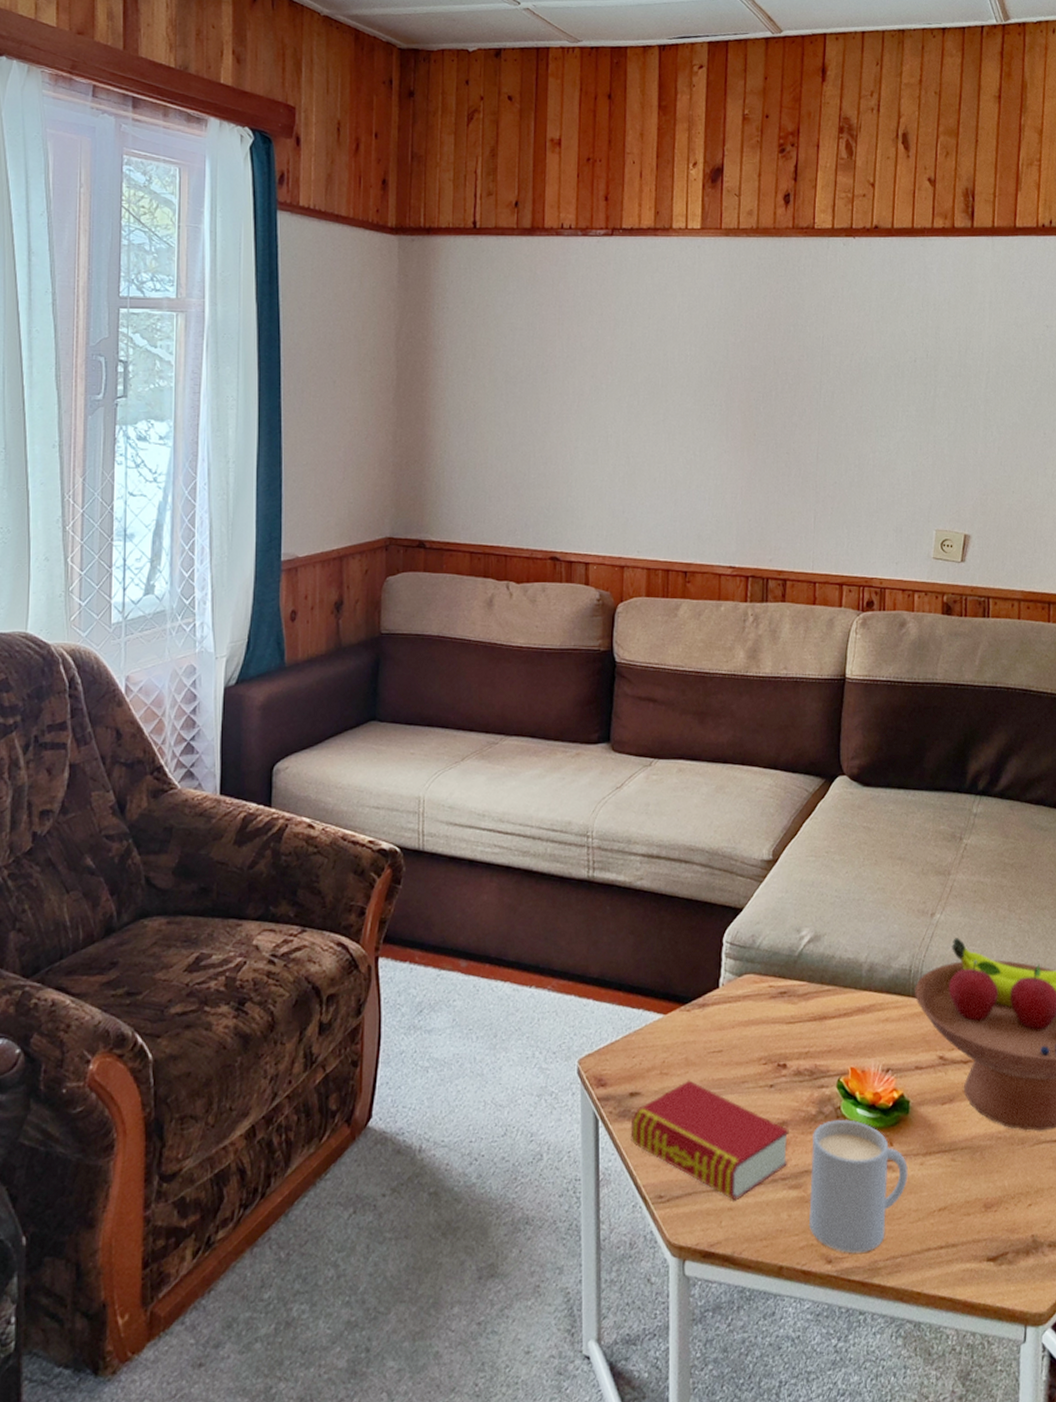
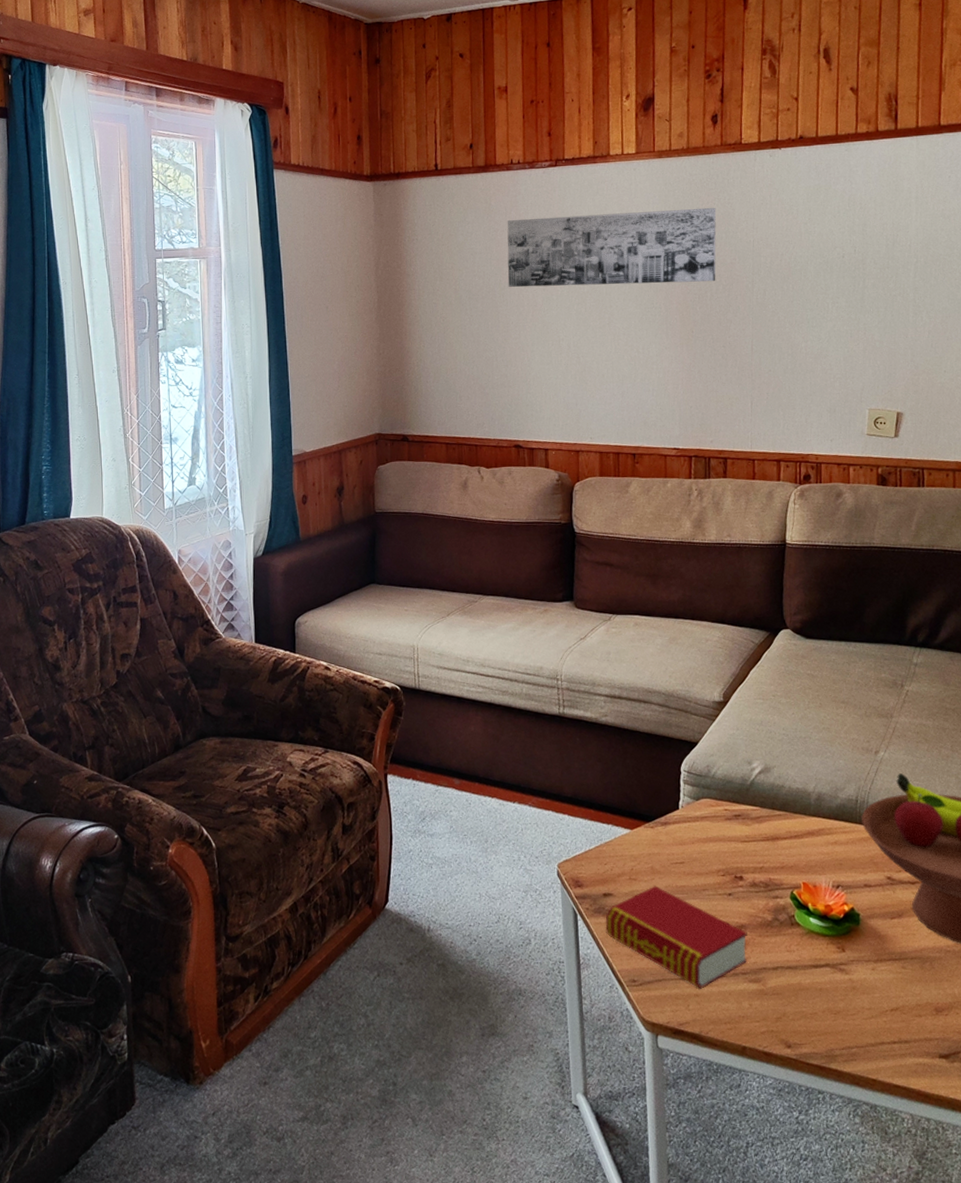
wall art: none [551,293,785,380] -> present [507,207,716,288]
mug: present [808,1119,908,1254] -> none [768,926,860,1041]

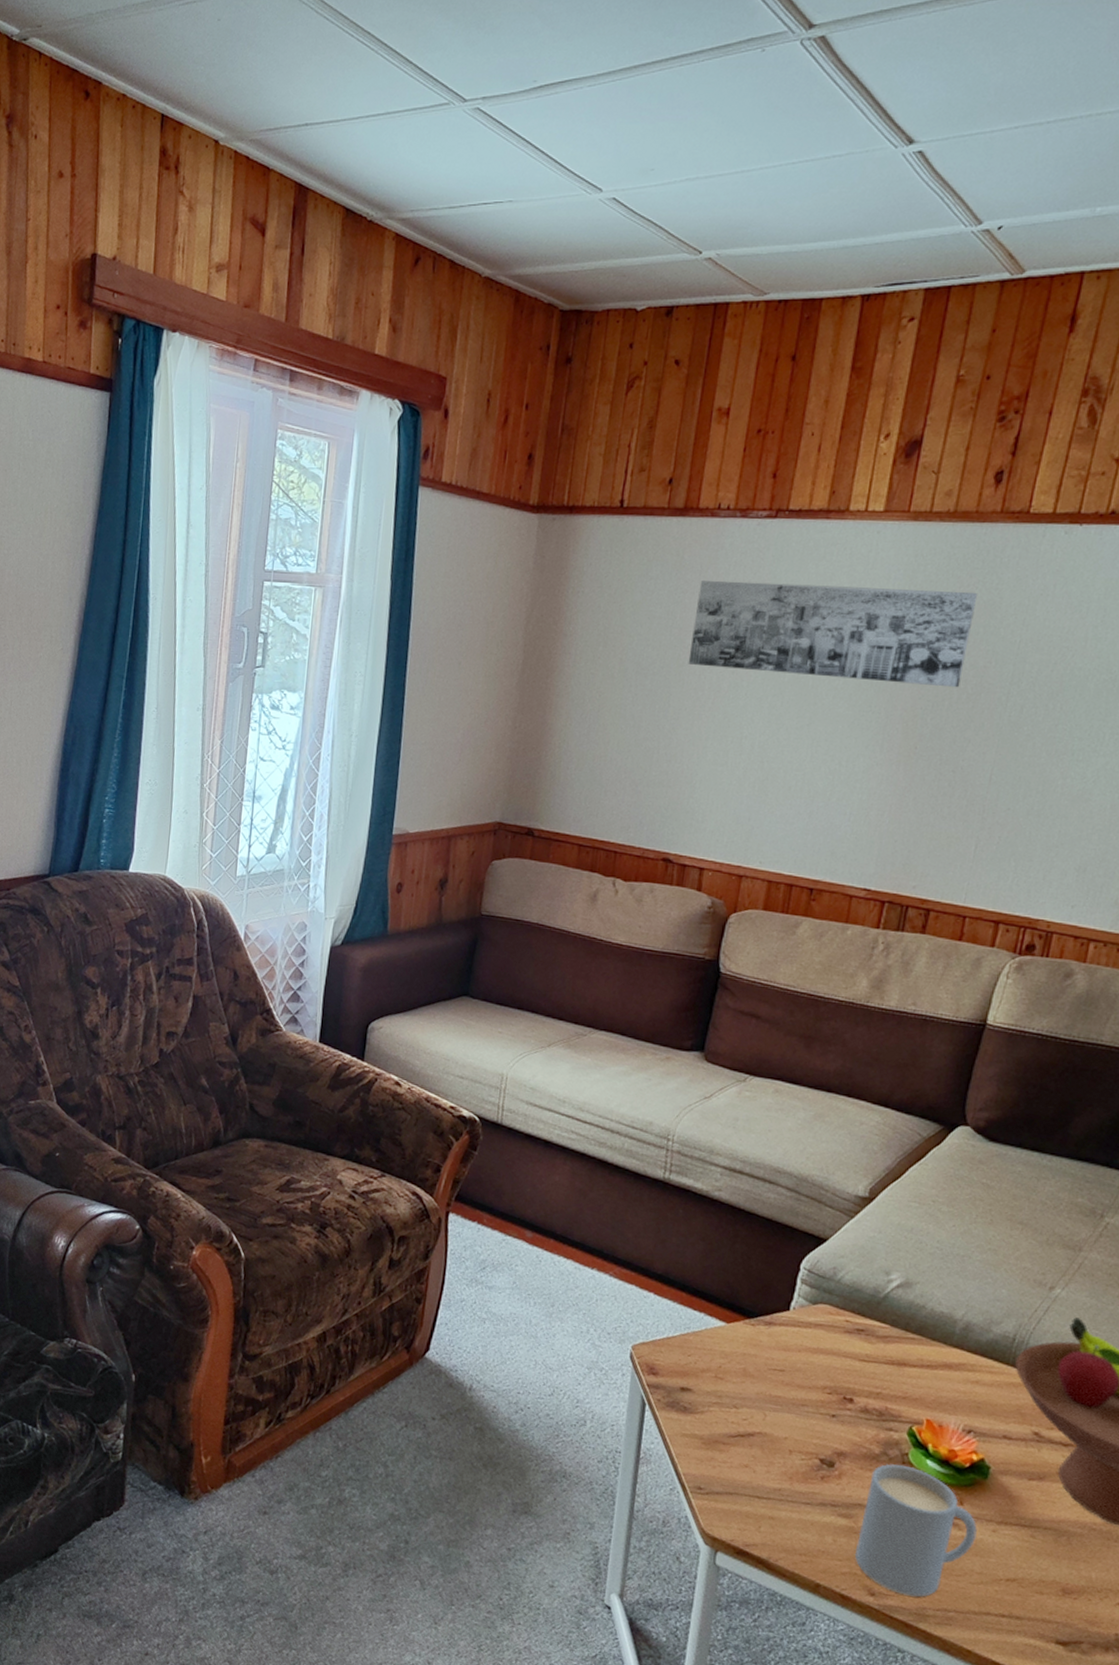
book: present [605,886,747,989] -> none [676,1389,847,1513]
mug: none [768,926,860,1041] -> present [854,1463,977,1597]

